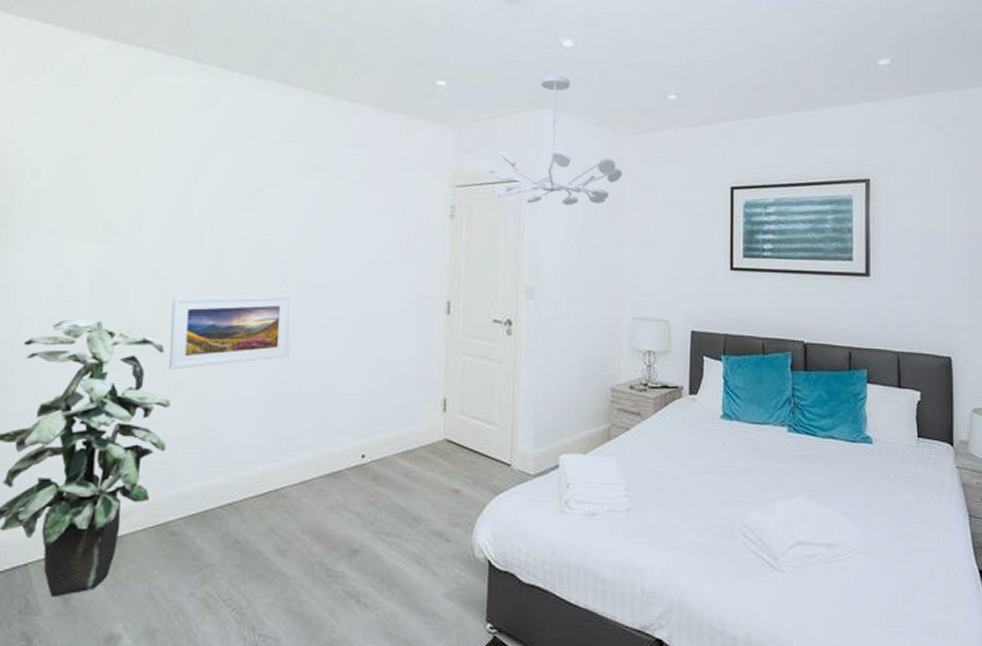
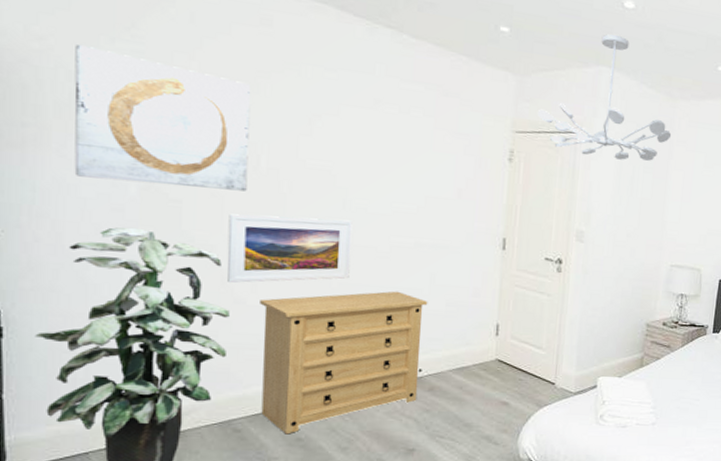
wall art: none [33,143,197,273] -> present [74,43,251,192]
dresser: none [198,367,370,537] -> present [260,291,428,435]

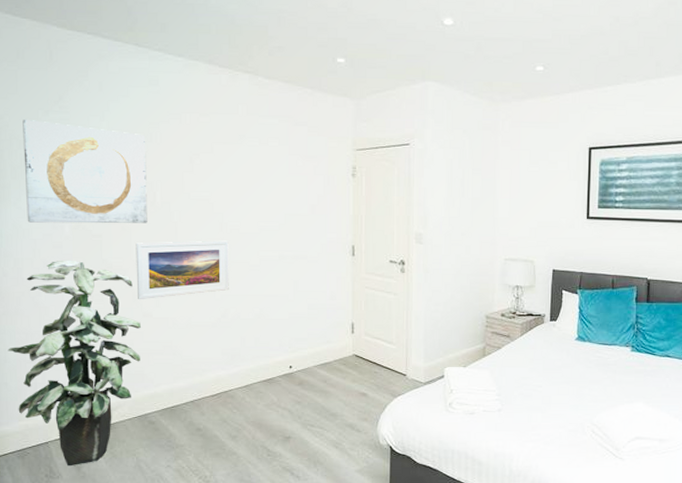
dresser: present [260,291,428,435] -> none [162,298,293,425]
chandelier: present [537,34,672,161] -> none [374,50,496,165]

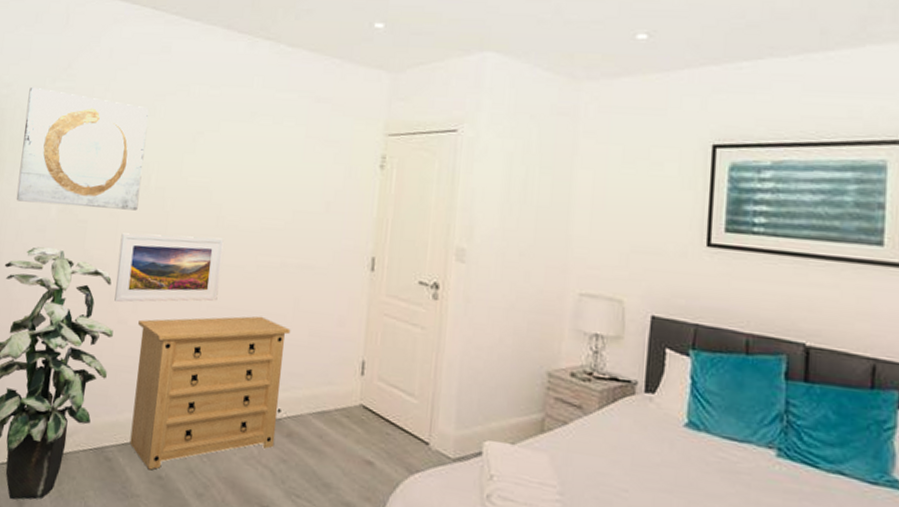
dresser: none [162,298,293,425] -> present [129,316,291,470]

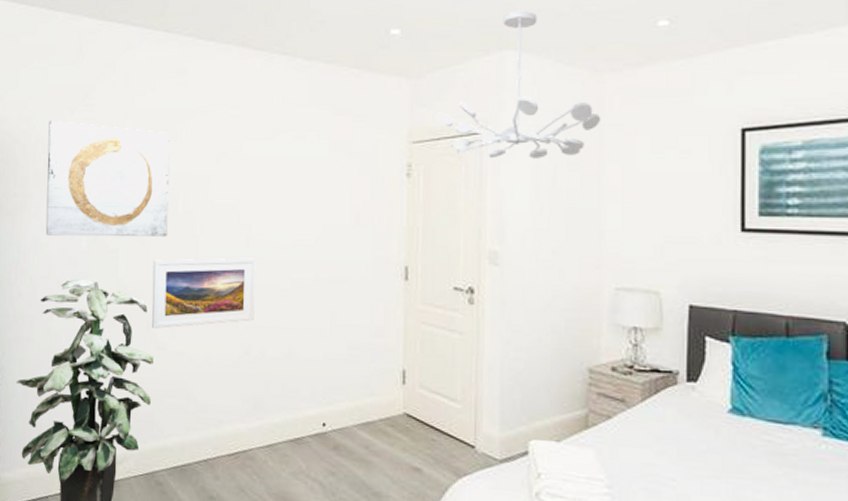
dresser: present [129,316,291,470] -> none [178,332,329,491]
chandelier: none [412,14,576,160] -> present [435,10,602,159]

